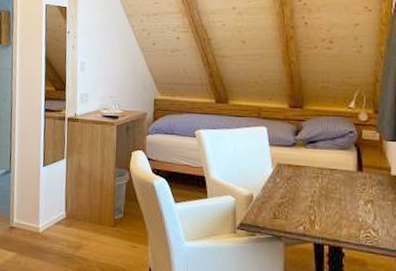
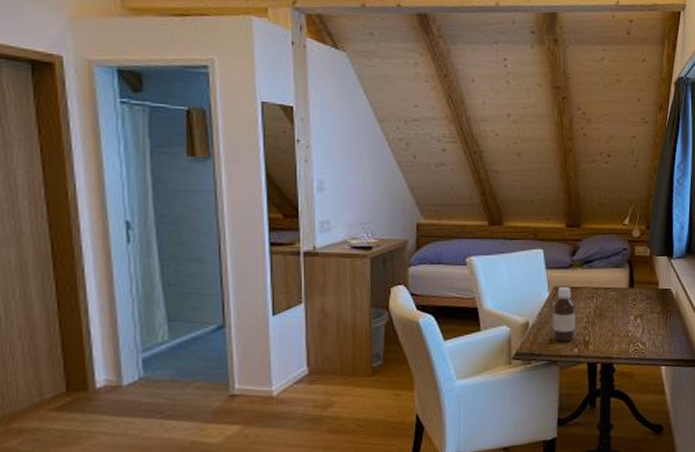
bottle: none [277,164,300,218] -> present [553,287,575,342]

